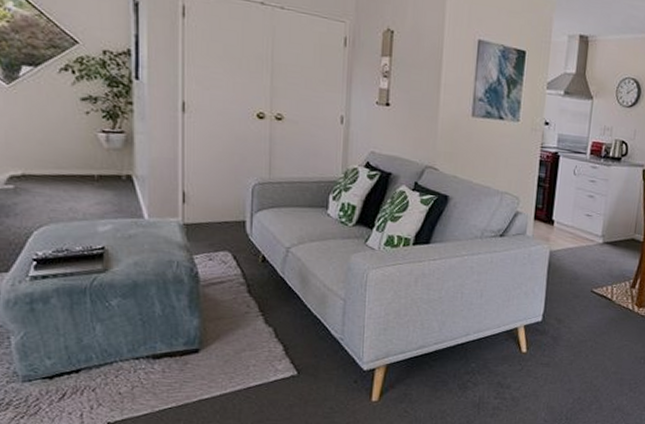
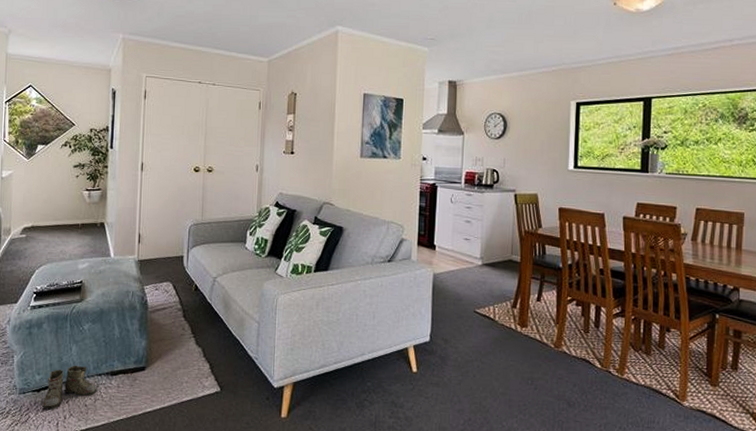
boots: none [48,347,135,398] -> present [36,365,97,409]

